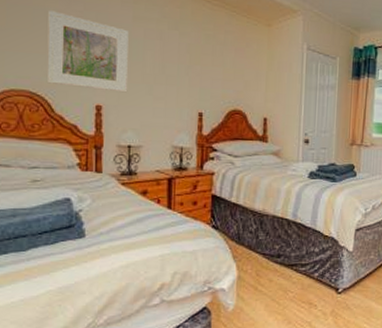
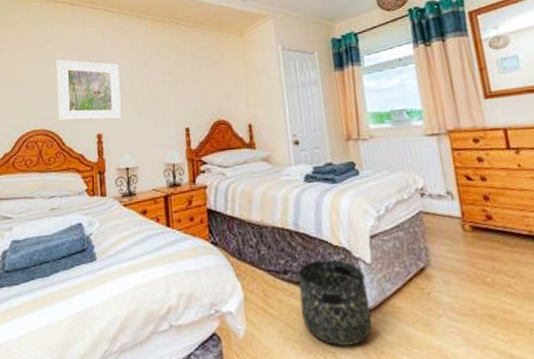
basket: none [287,247,346,317] -> present [298,259,373,346]

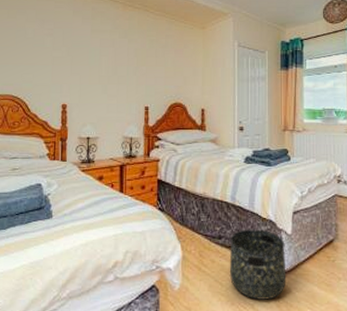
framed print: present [57,59,121,121] -> none [25,31,88,93]

